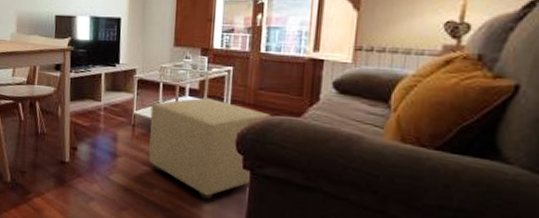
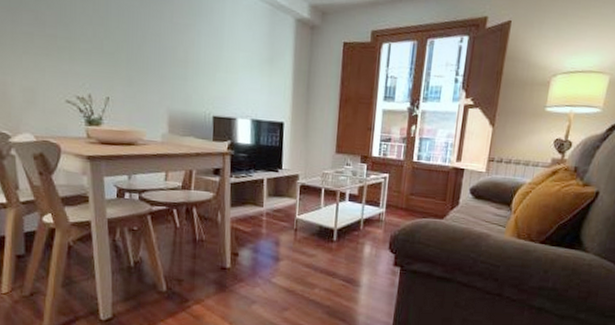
ottoman: present [148,97,272,200] -> none [310,202,420,295]

